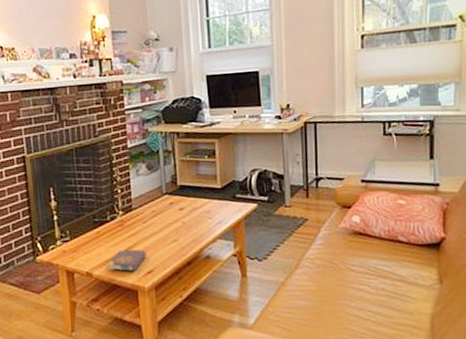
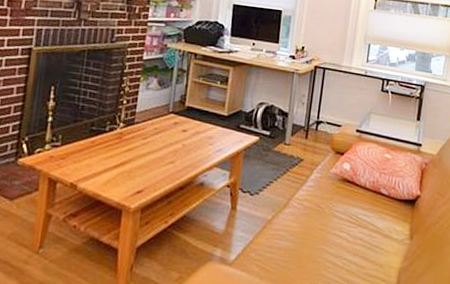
book: present [107,248,147,271] -> none [95,163,140,189]

